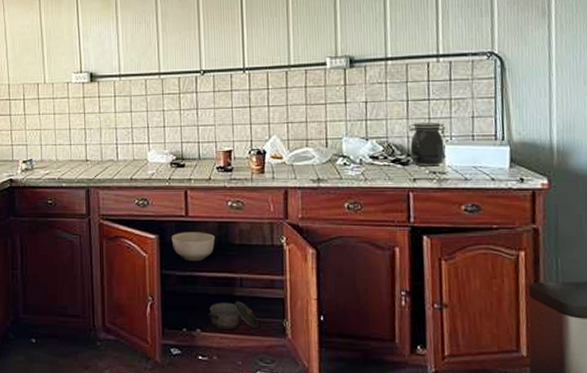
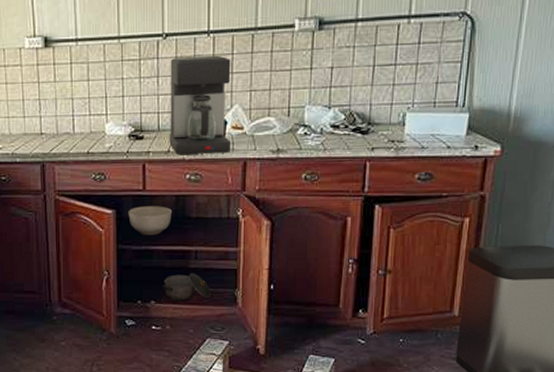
coffee maker: none [208,90,271,182] -> present [169,55,231,154]
jar: present [408,121,446,167] -> none [371,88,409,135]

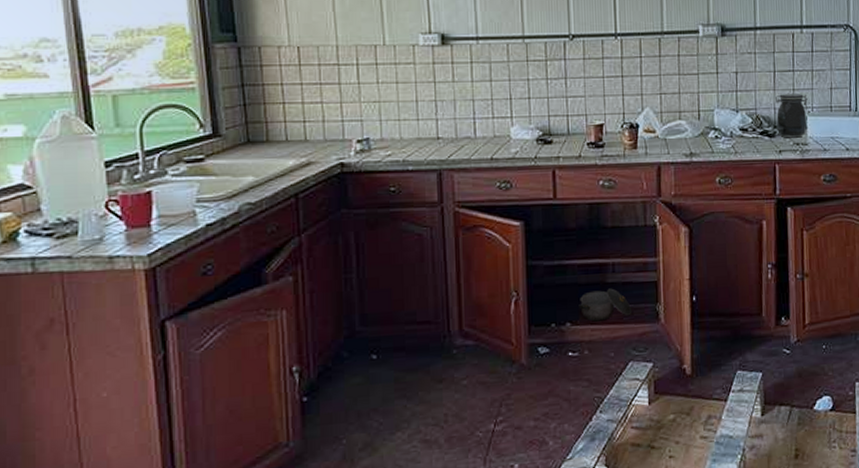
bowl: present [128,206,173,235] -> none [538,215,587,249]
coffee maker: present [169,55,231,154] -> none [578,58,644,159]
jar: none [371,88,409,135] -> present [774,93,808,138]

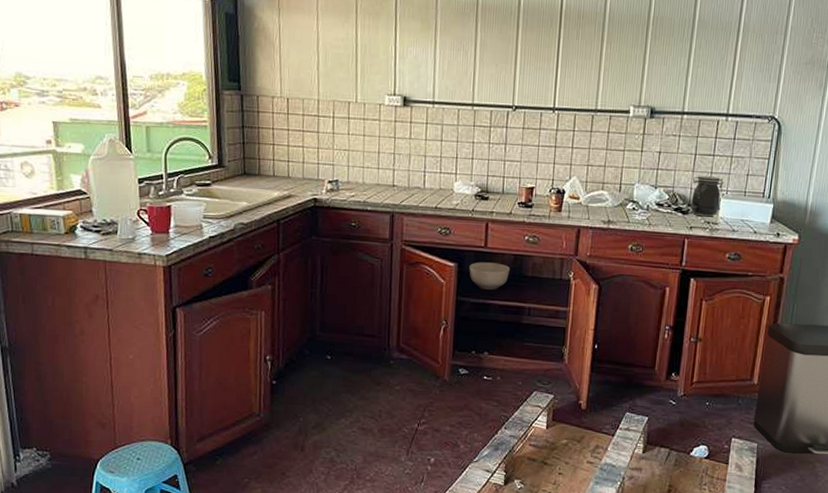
bowl: none [538,215,587,249] -> present [469,262,511,290]
cooking pot: present [579,288,631,322] -> none [496,328,541,355]

